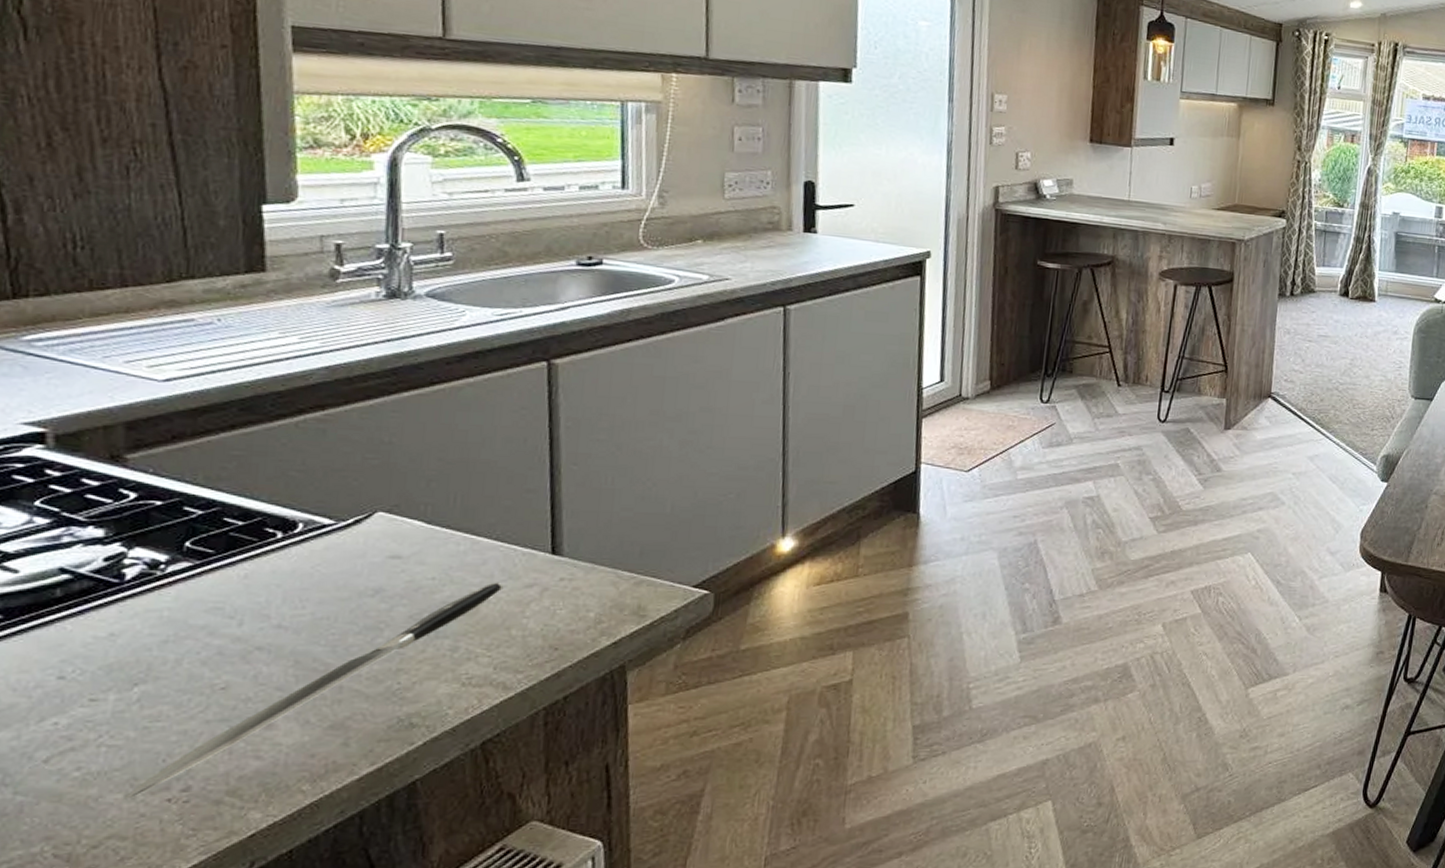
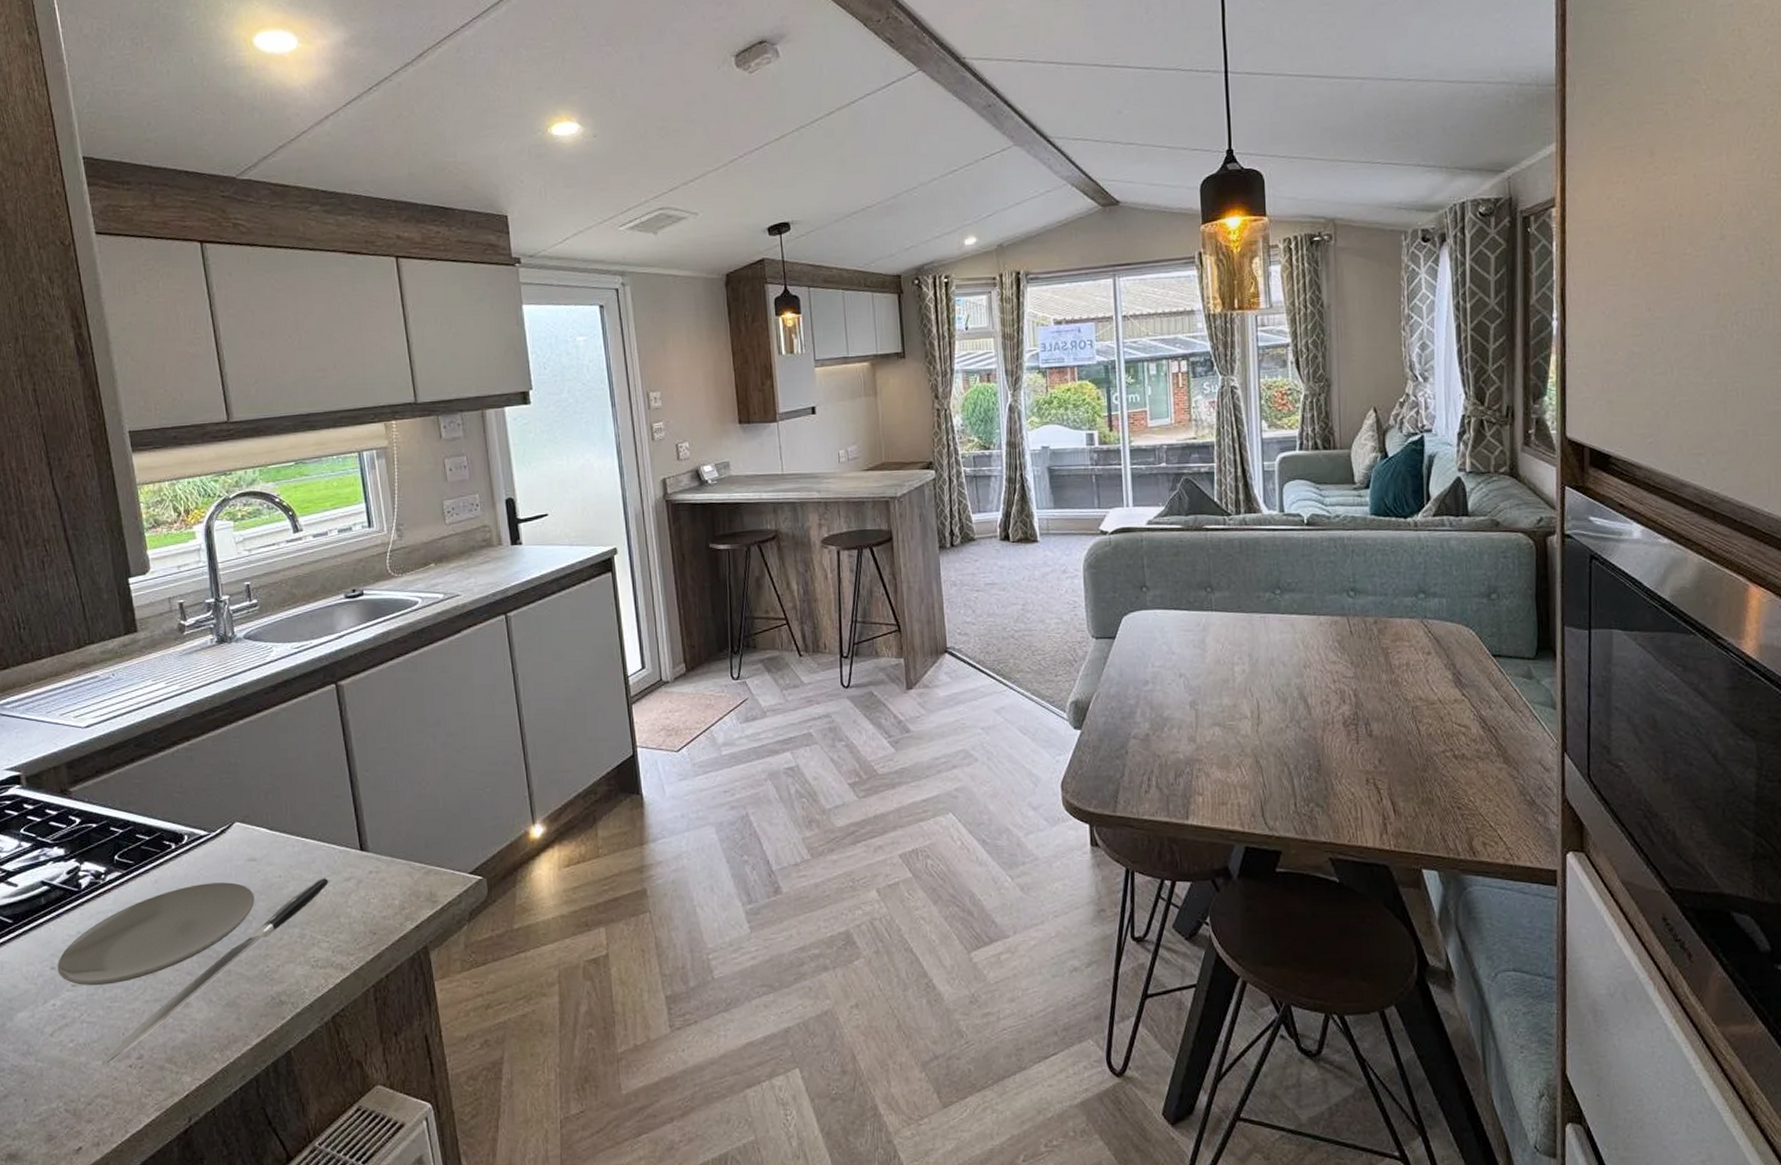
plate: none [68,581,393,701] -> present [57,882,255,986]

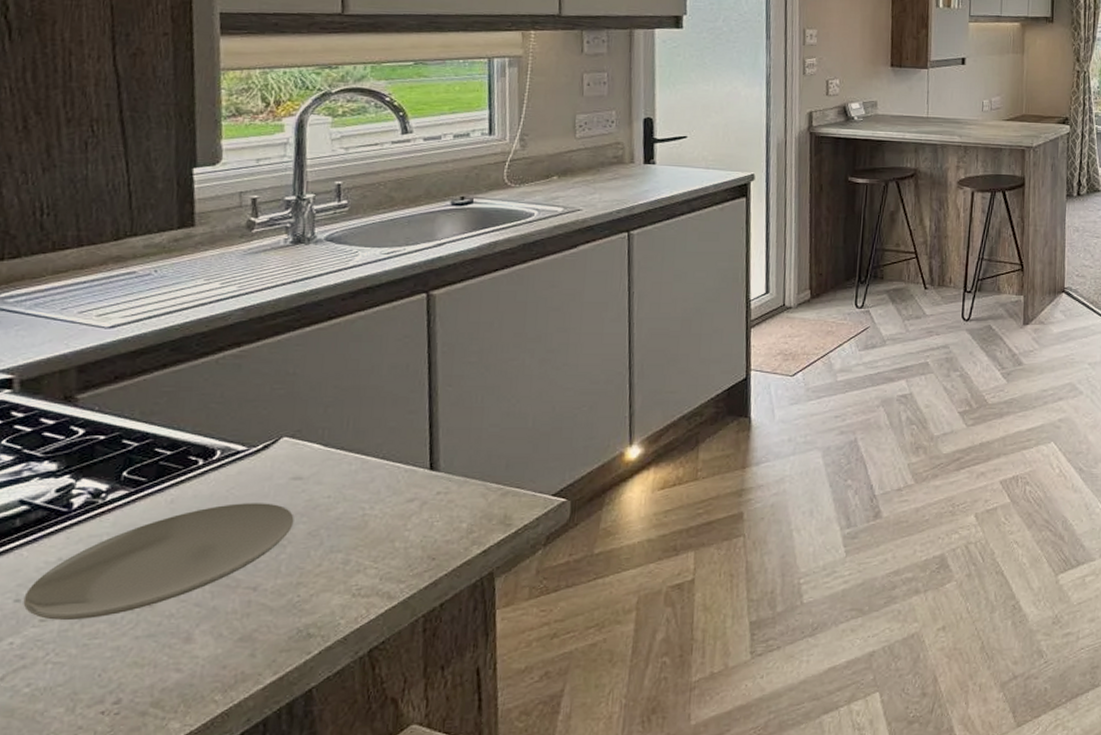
knife: present [102,877,330,1066] -> none [65,498,389,713]

